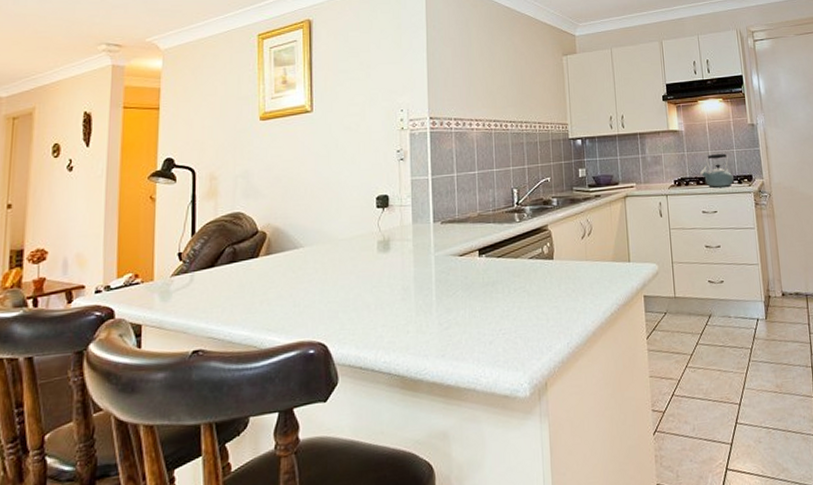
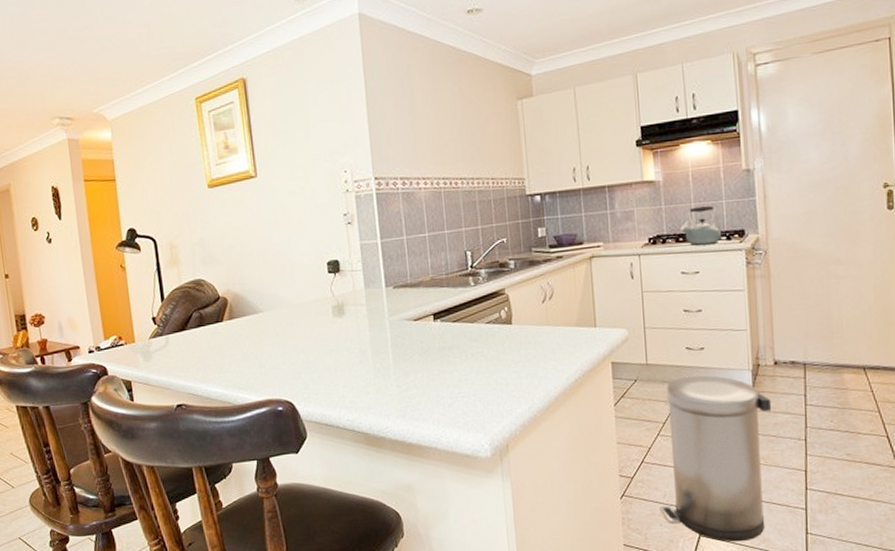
pedal bin: none [689,307,783,474] -> present [659,375,772,542]

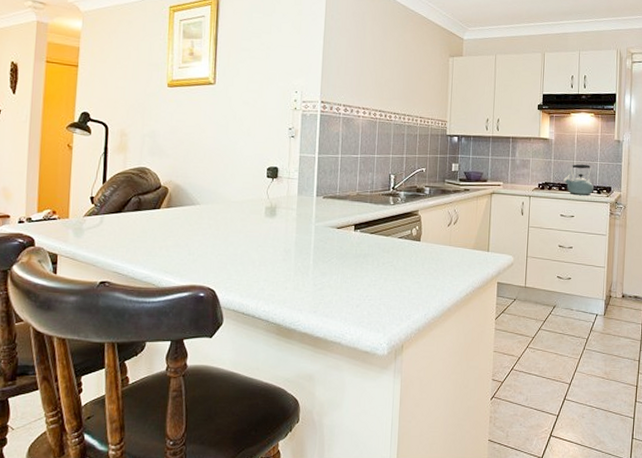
pedal bin: present [659,375,772,542] -> none [521,300,617,443]

